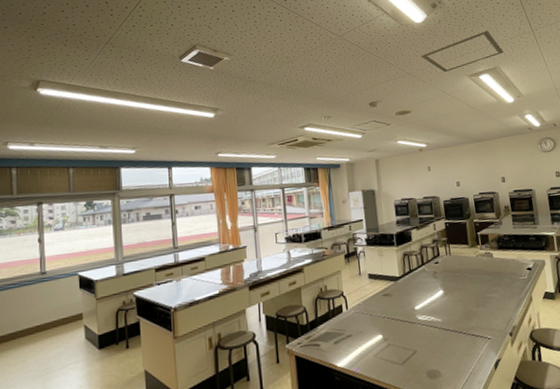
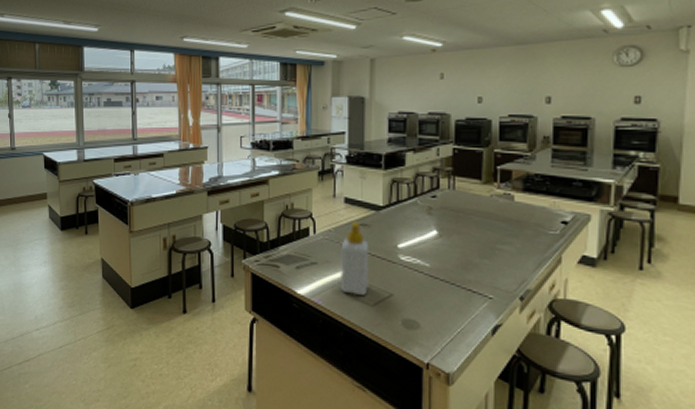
soap bottle: none [370,292,397,358] -> present [339,221,370,295]

